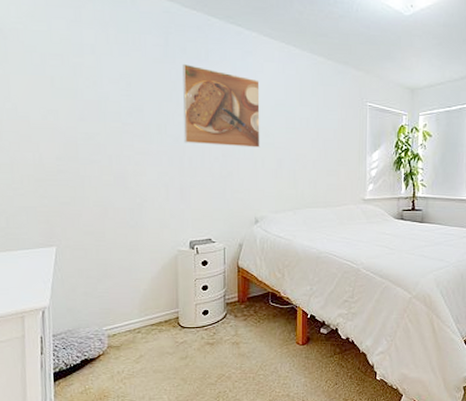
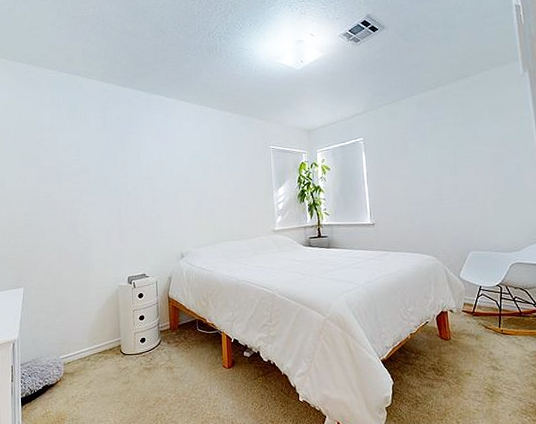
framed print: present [182,63,260,148] -> none [118,129,182,194]

